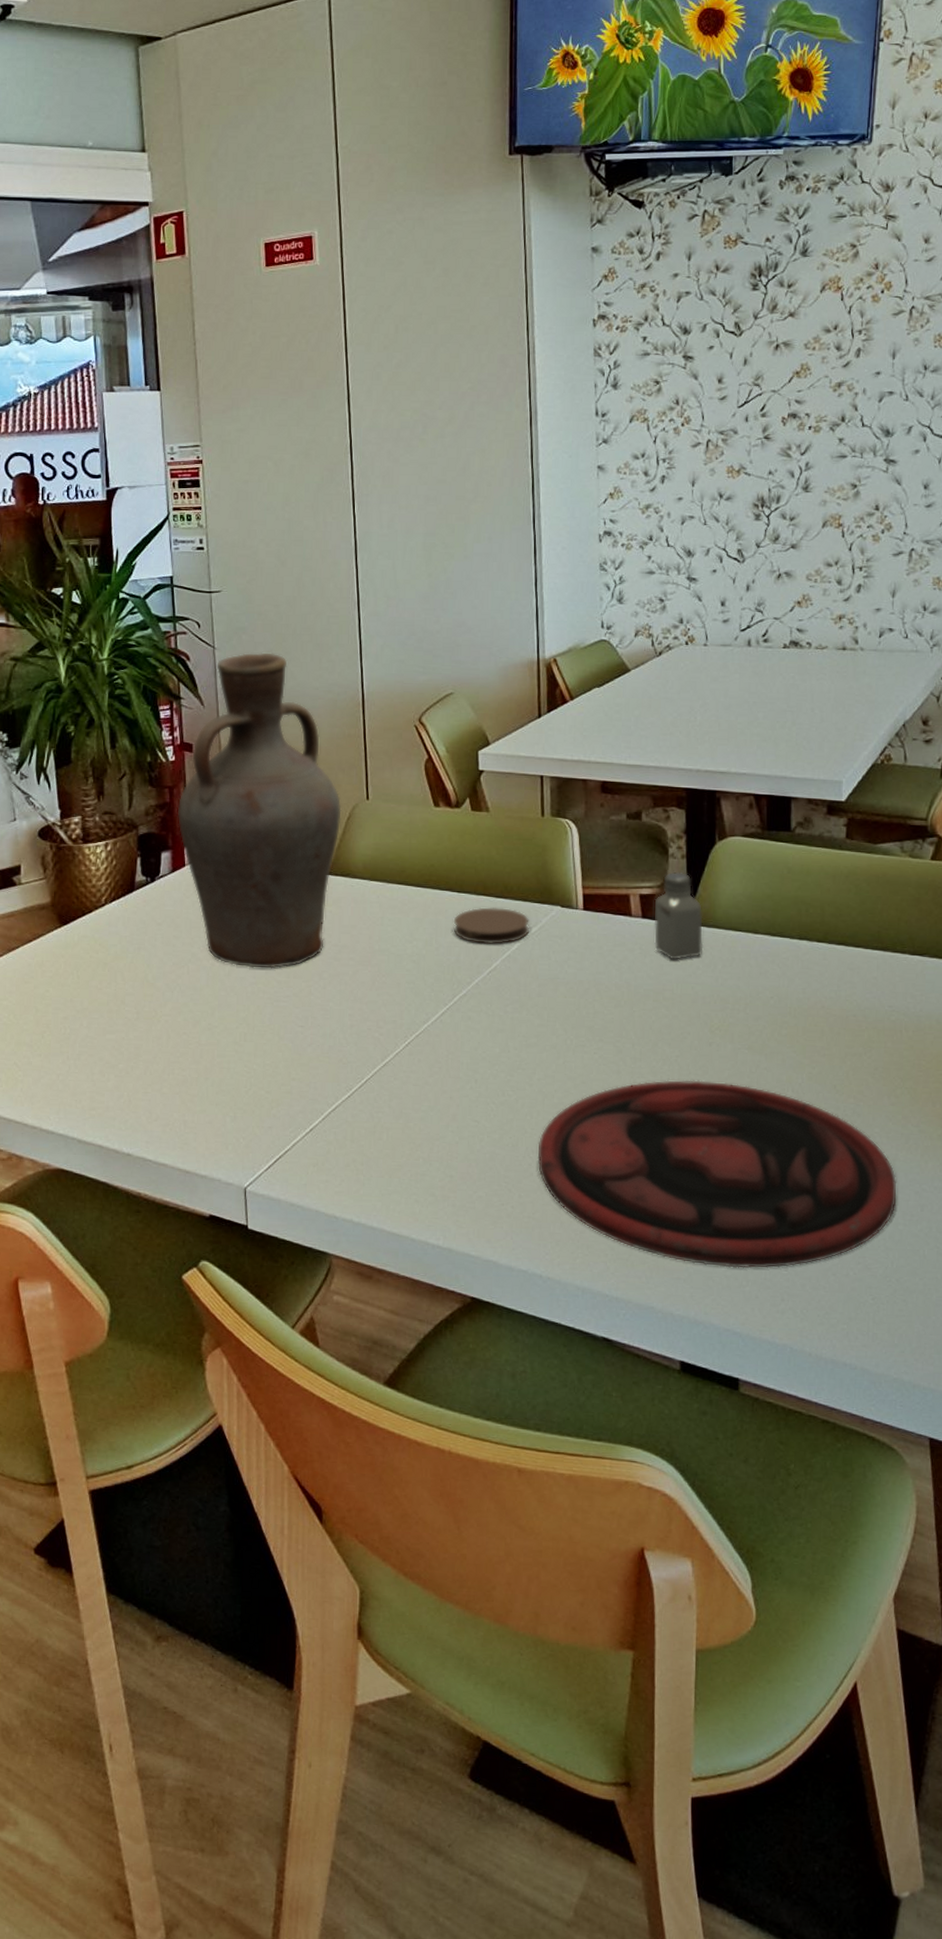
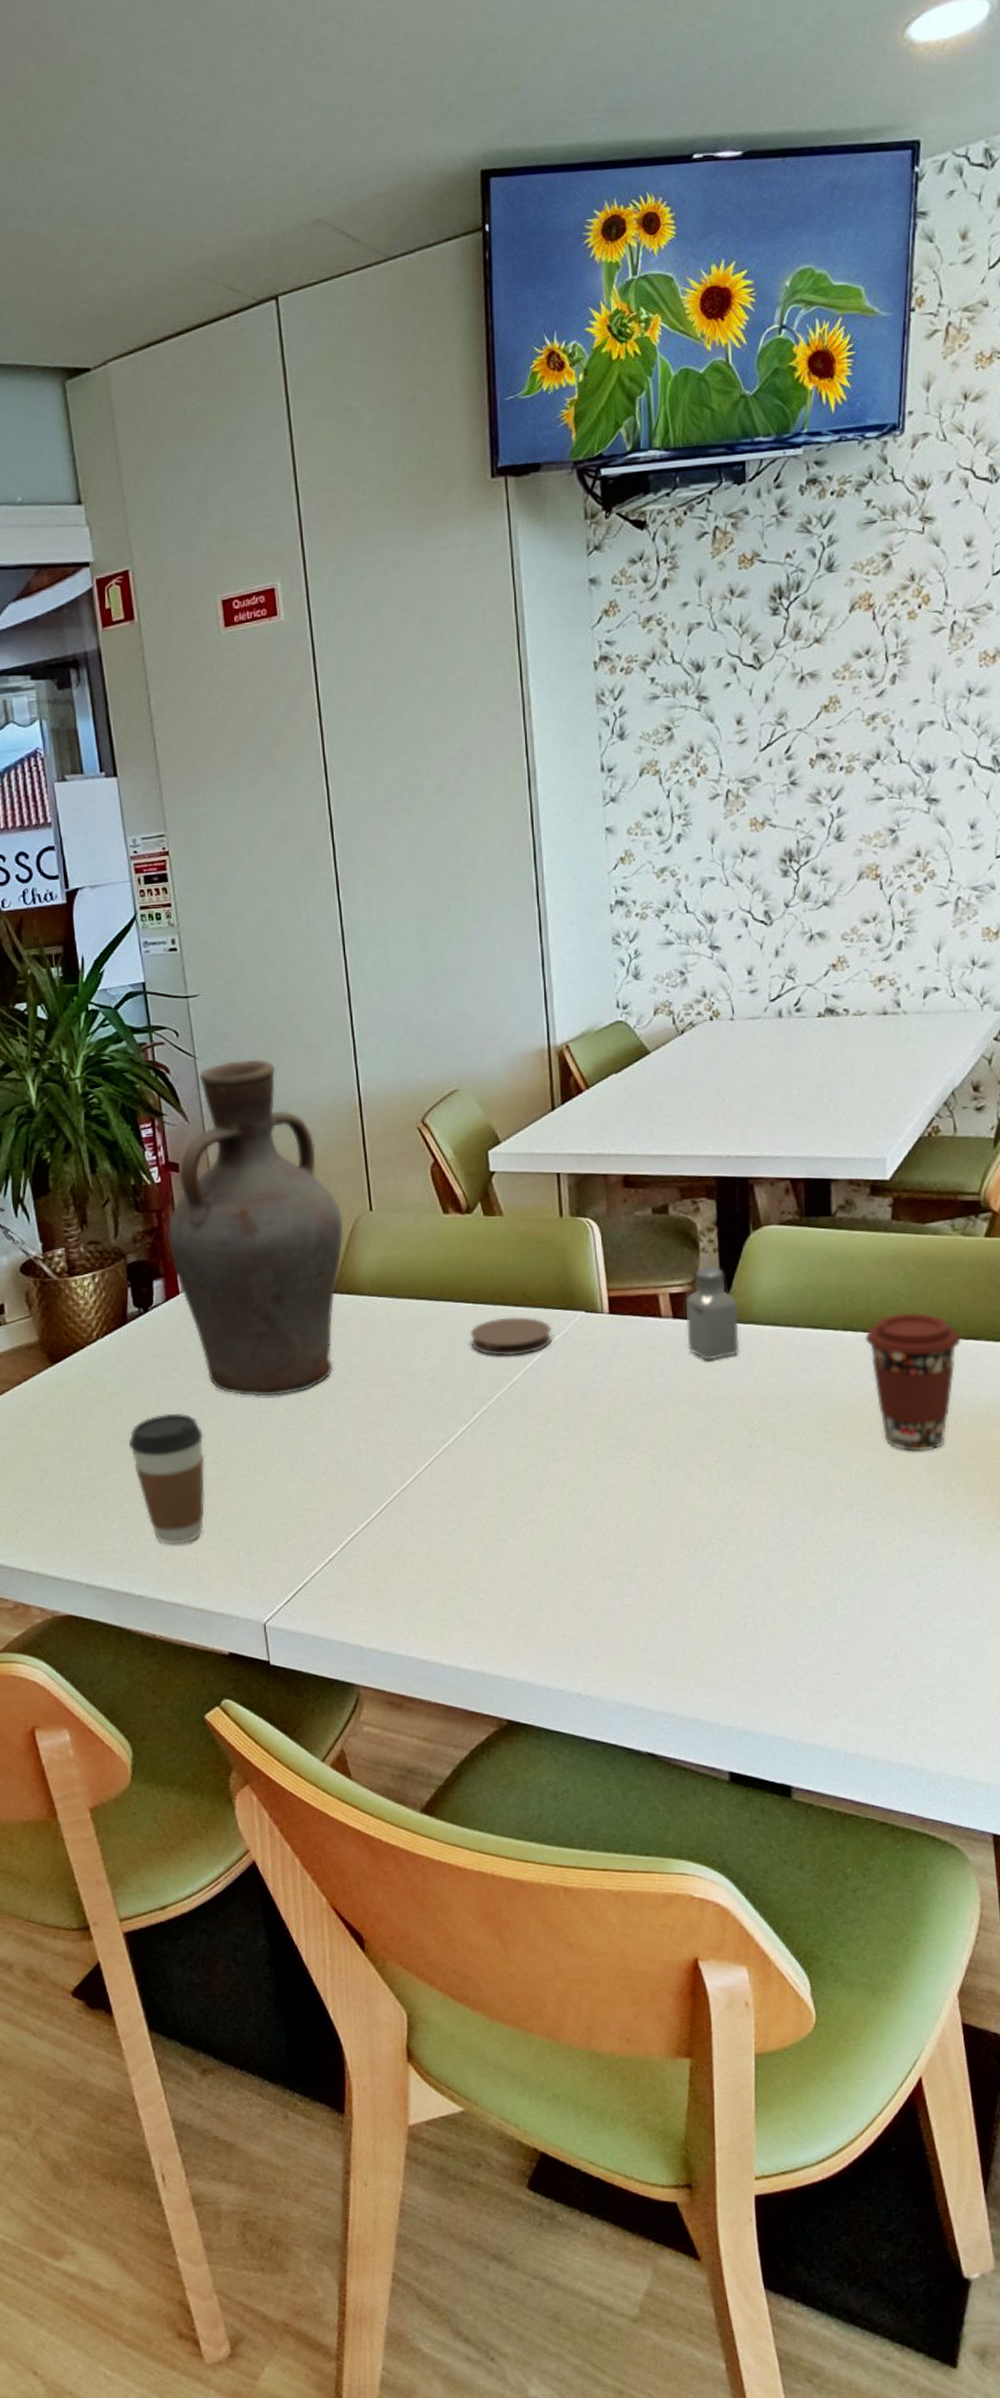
coffee cup: none [127,979,199,1106] -> present [128,1413,205,1545]
plate: present [537,1080,897,1268] -> none [570,1484,954,1675]
coffee cup: none [819,926,908,1059] -> present [865,1312,961,1452]

